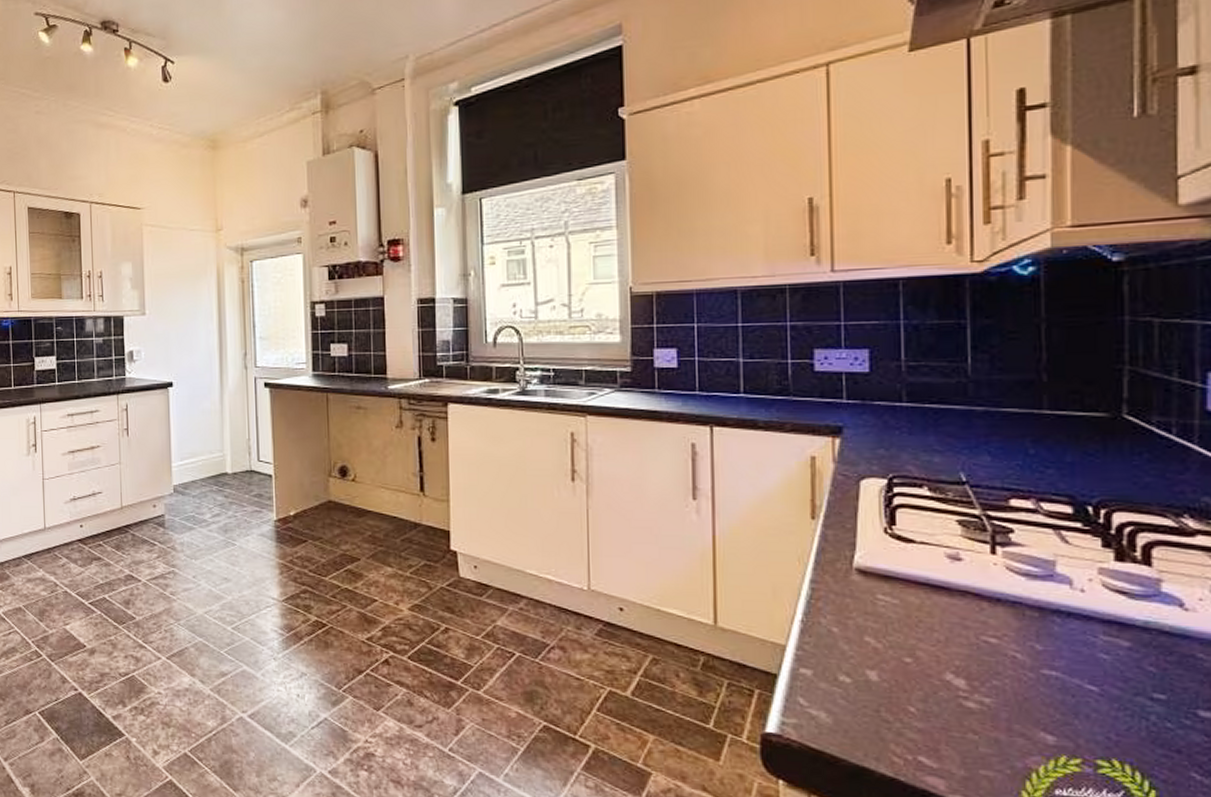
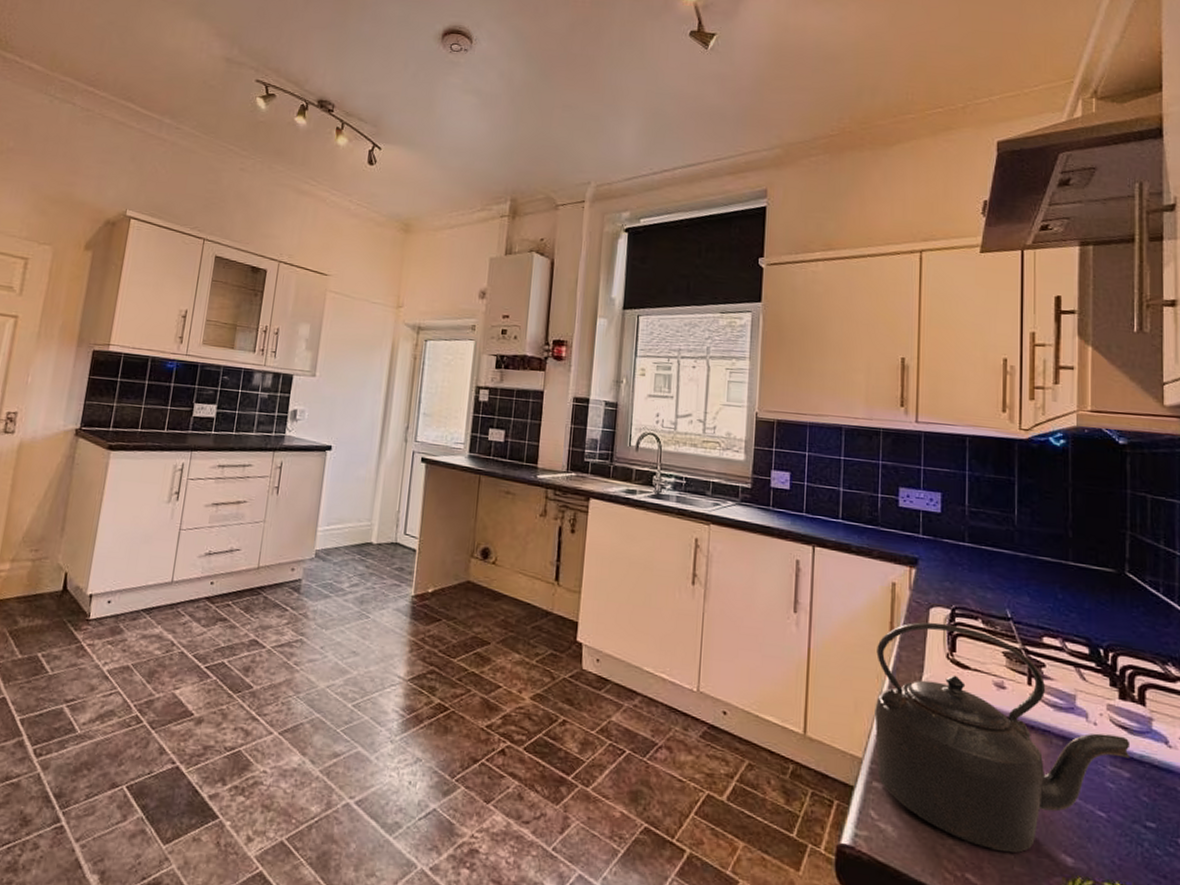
kettle: none [796,495,1131,733] -> present [874,622,1131,853]

